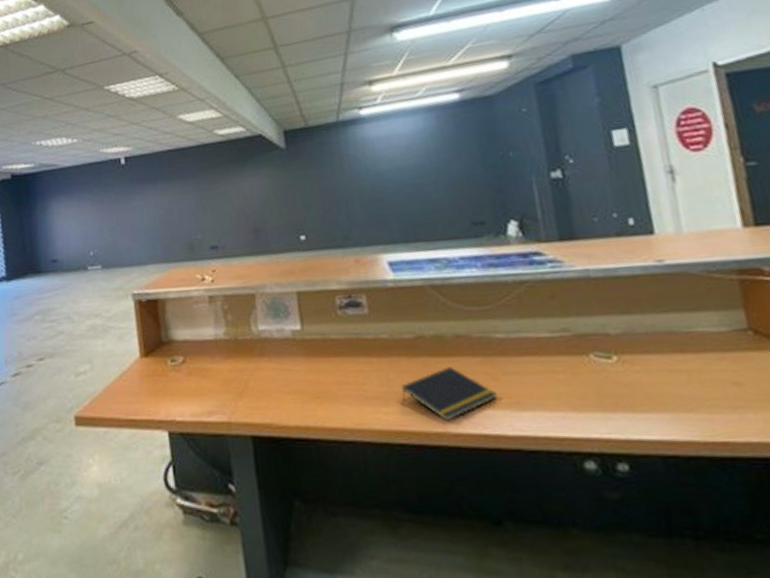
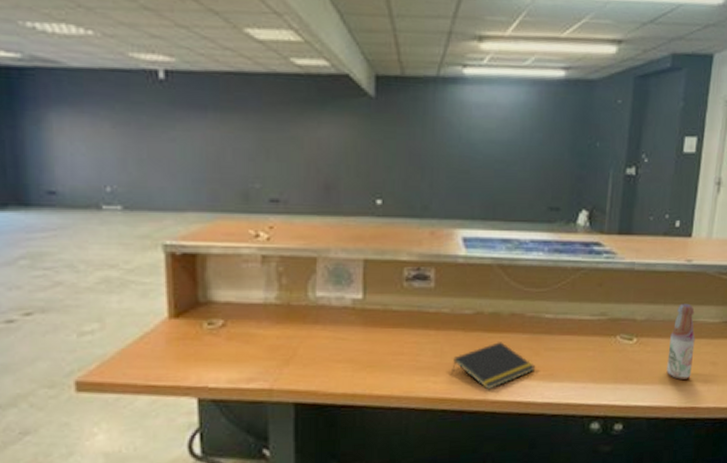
bottle: none [661,310,709,406] -> present [667,303,695,380]

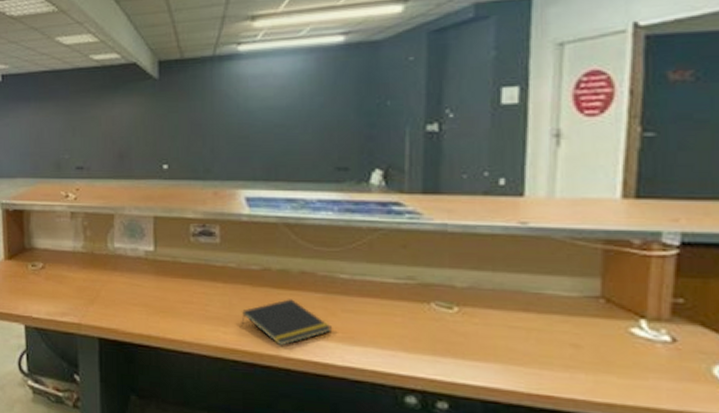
bottle: present [667,303,695,380] -> none [504,271,544,361]

